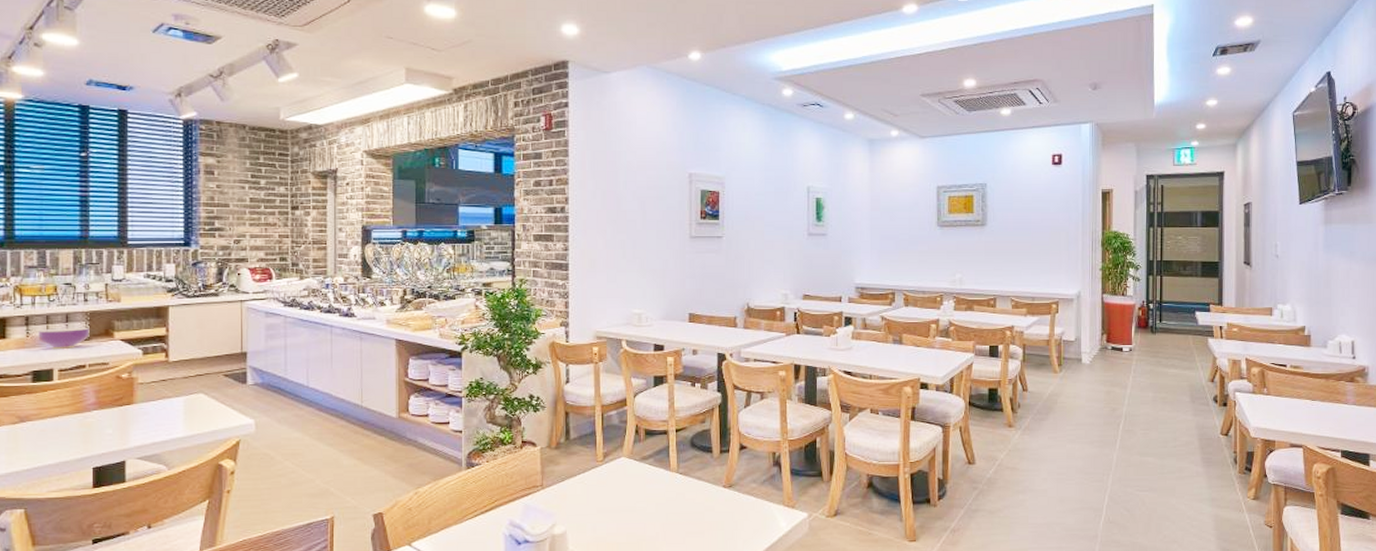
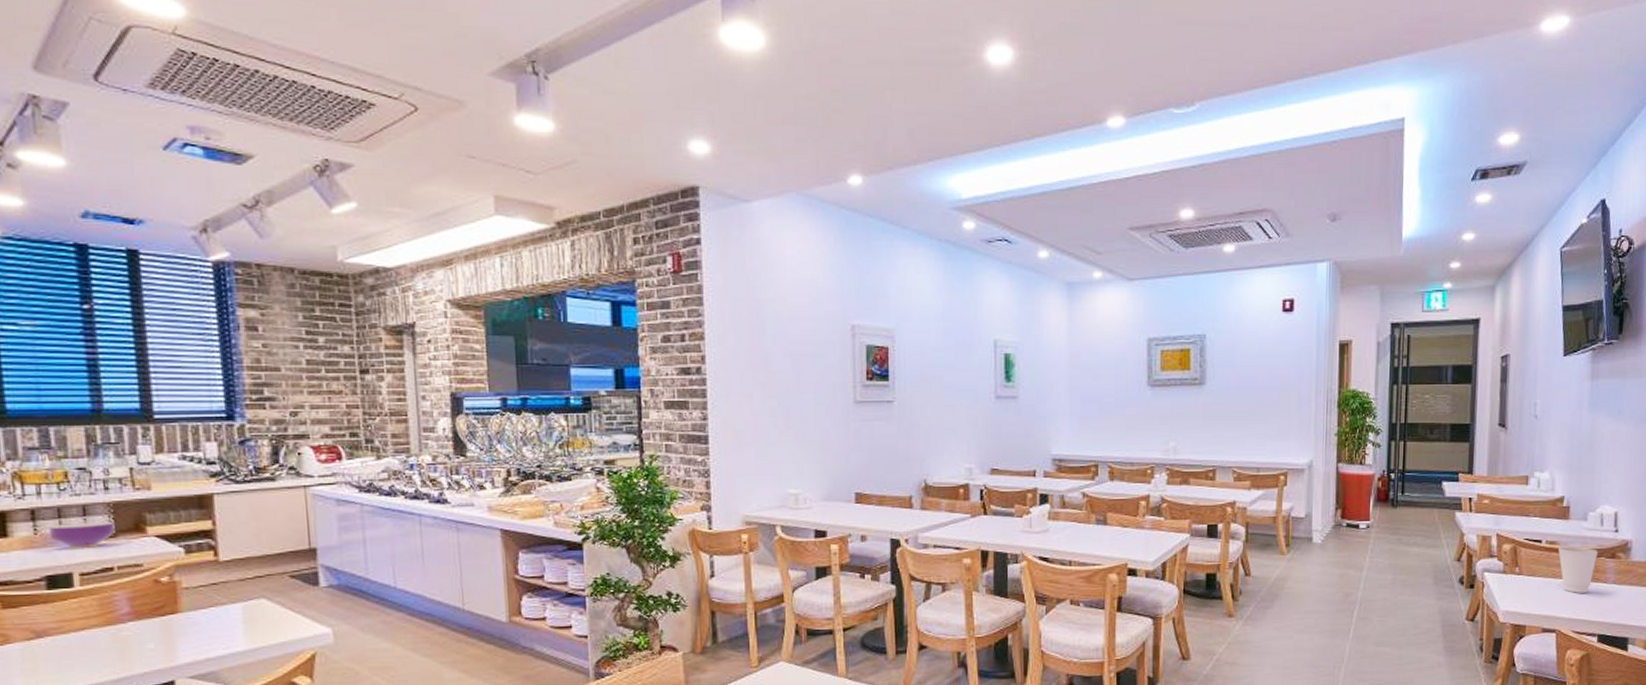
cup: none [1301,371,1338,414] -> present [1557,546,1598,594]

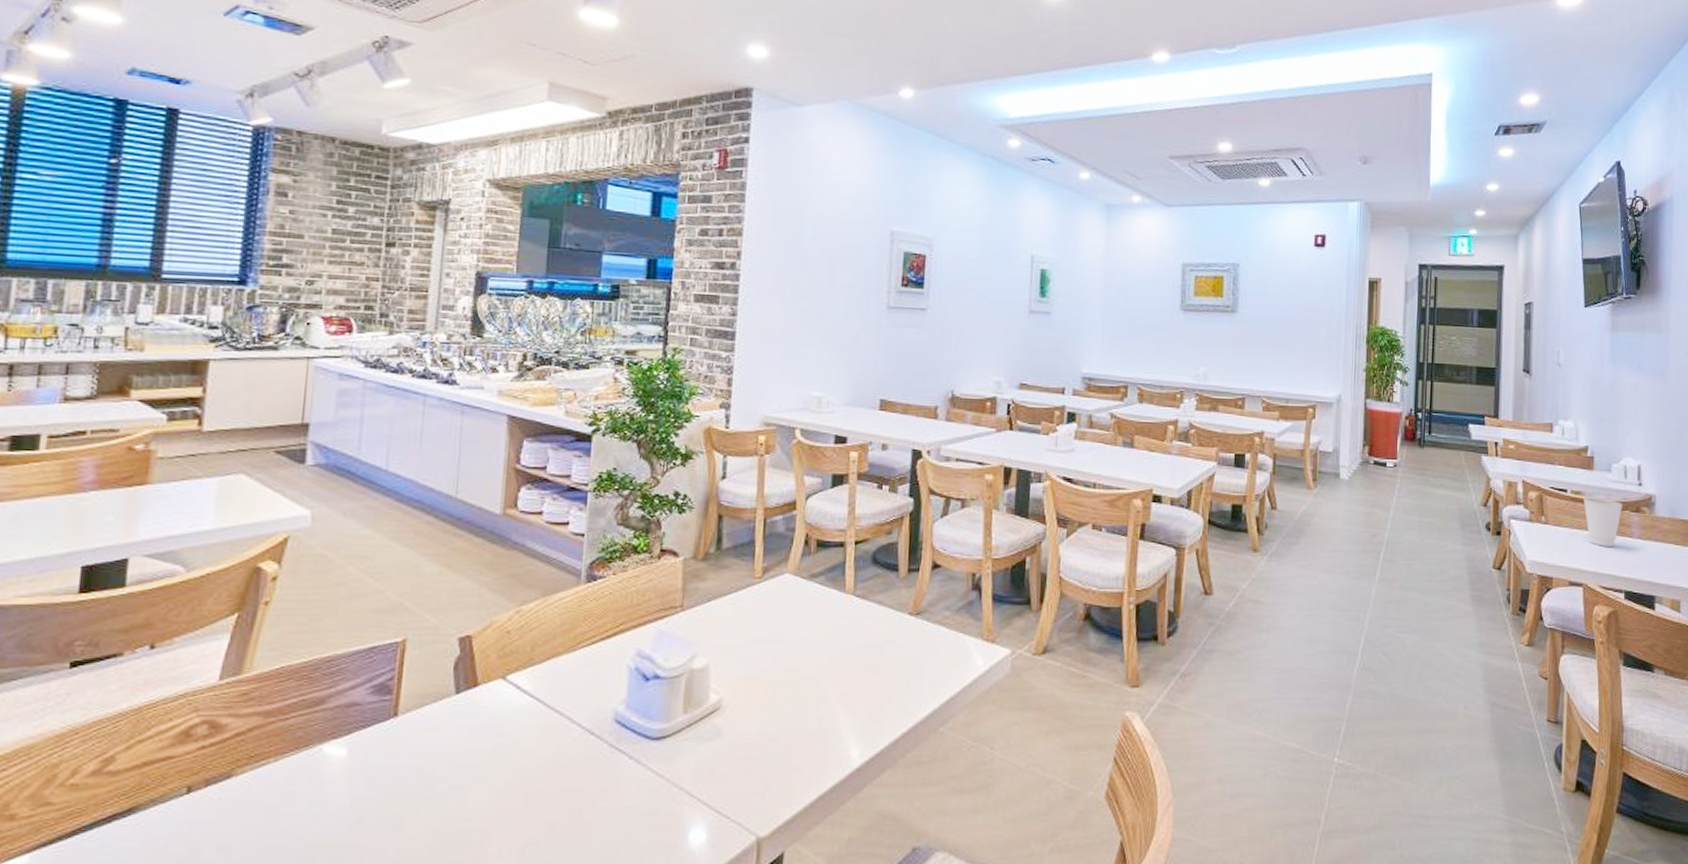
bowl: present [49,521,115,550] -> none [24,381,97,410]

